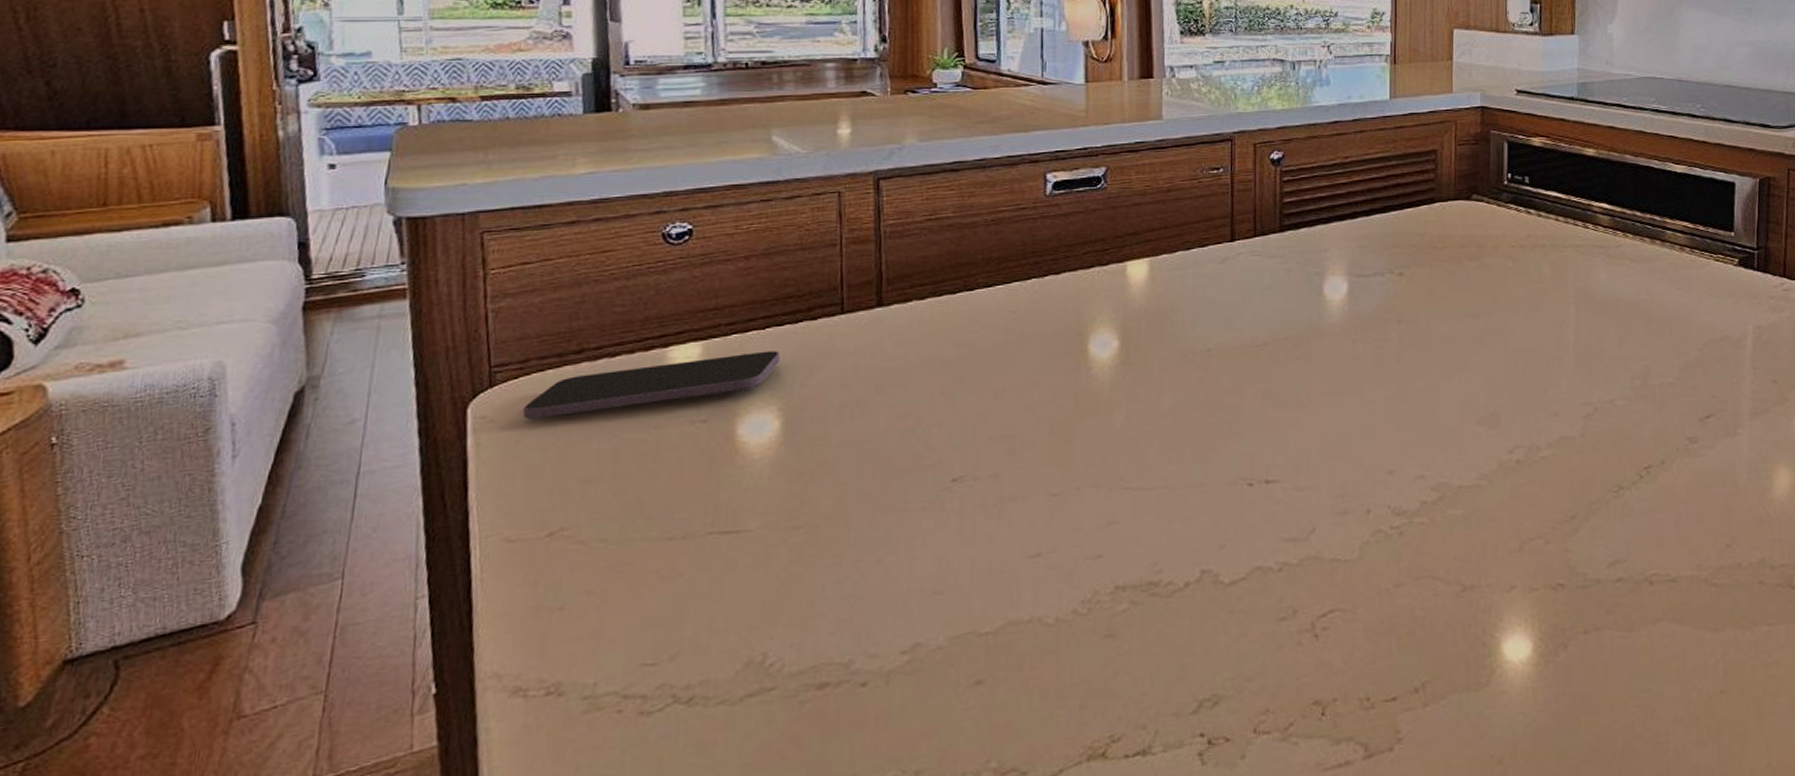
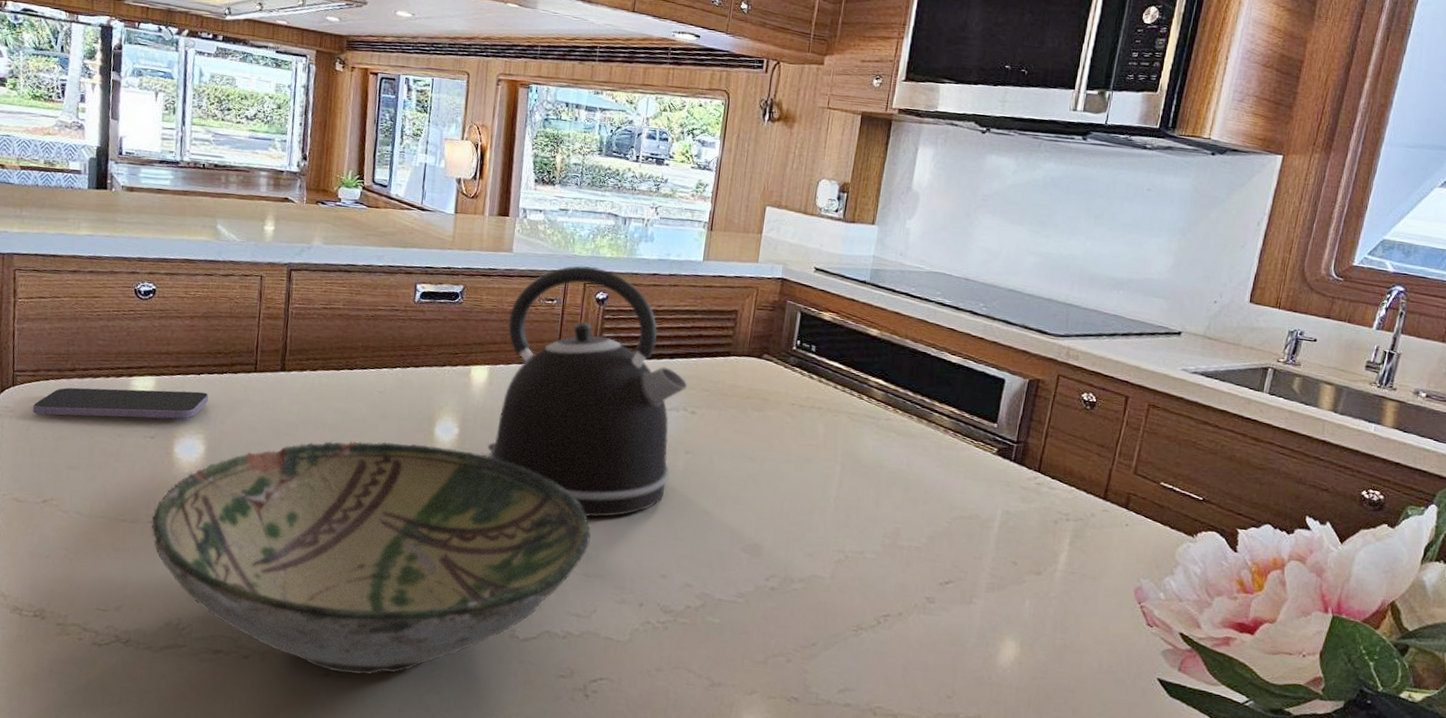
bowl: none [712,365,1297,678] -> present [151,441,591,675]
kettle: none [1158,122,1391,418] -> present [487,265,688,517]

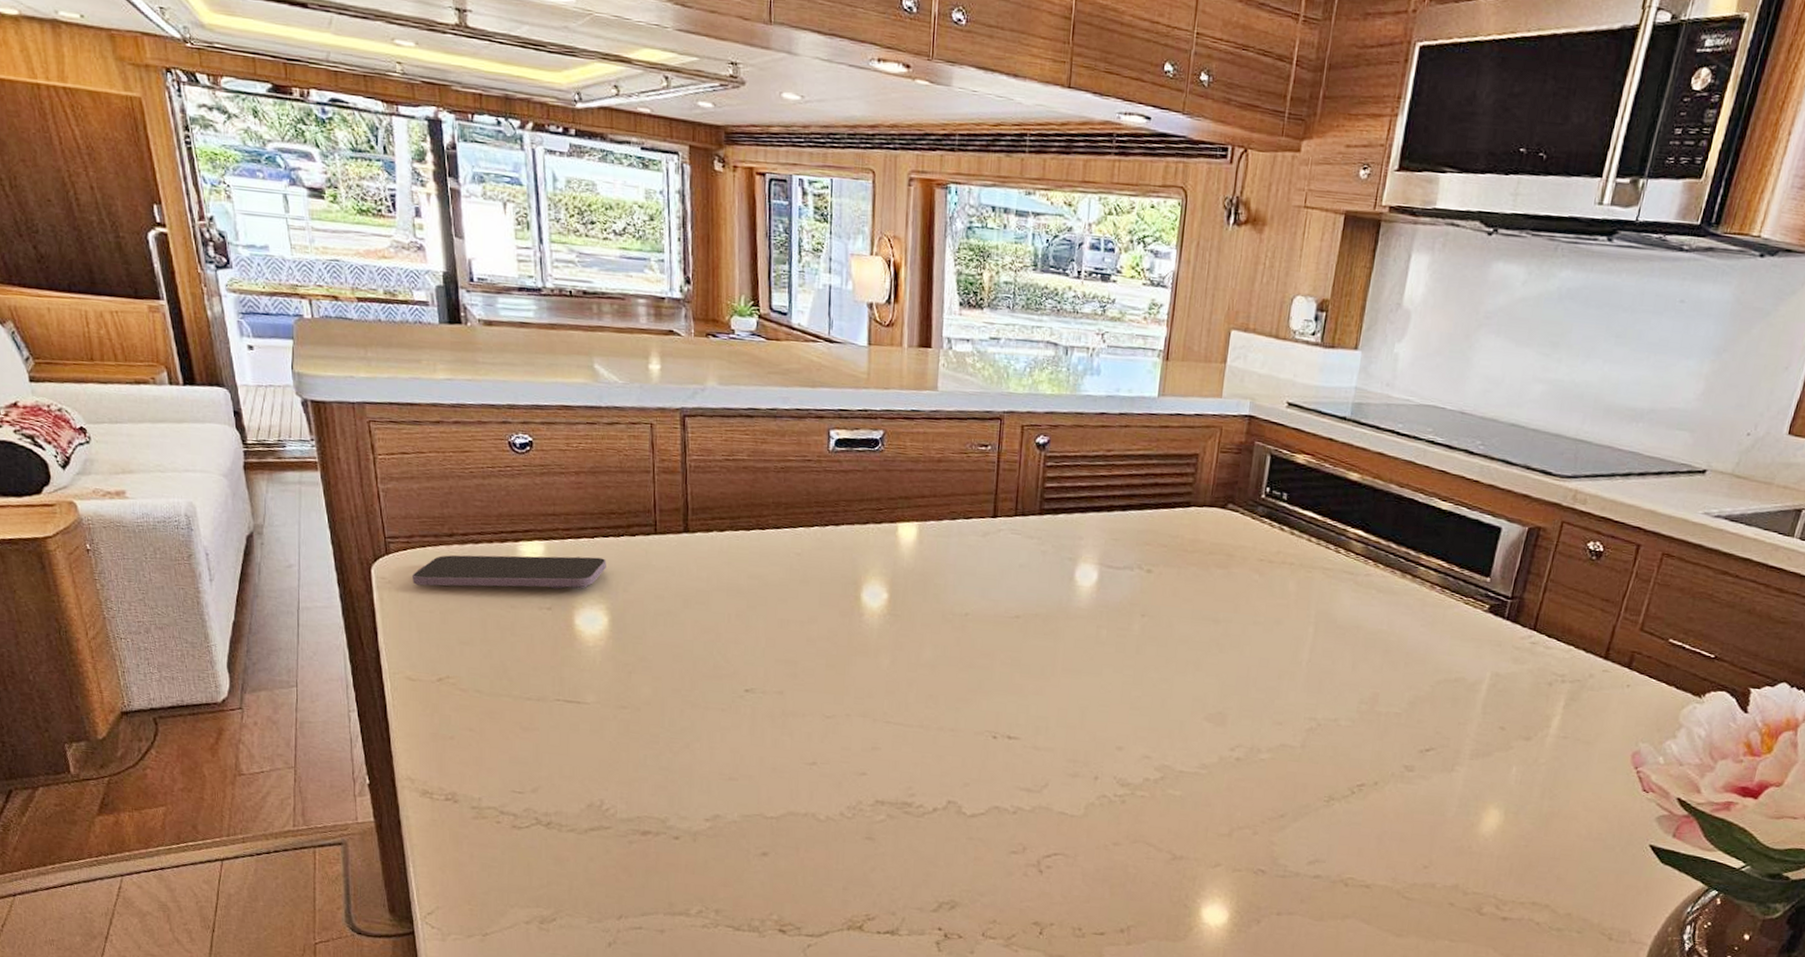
bowl: present [151,441,591,675] -> none [559,608,1039,854]
kettle: present [487,265,688,517] -> none [921,404,1143,687]

